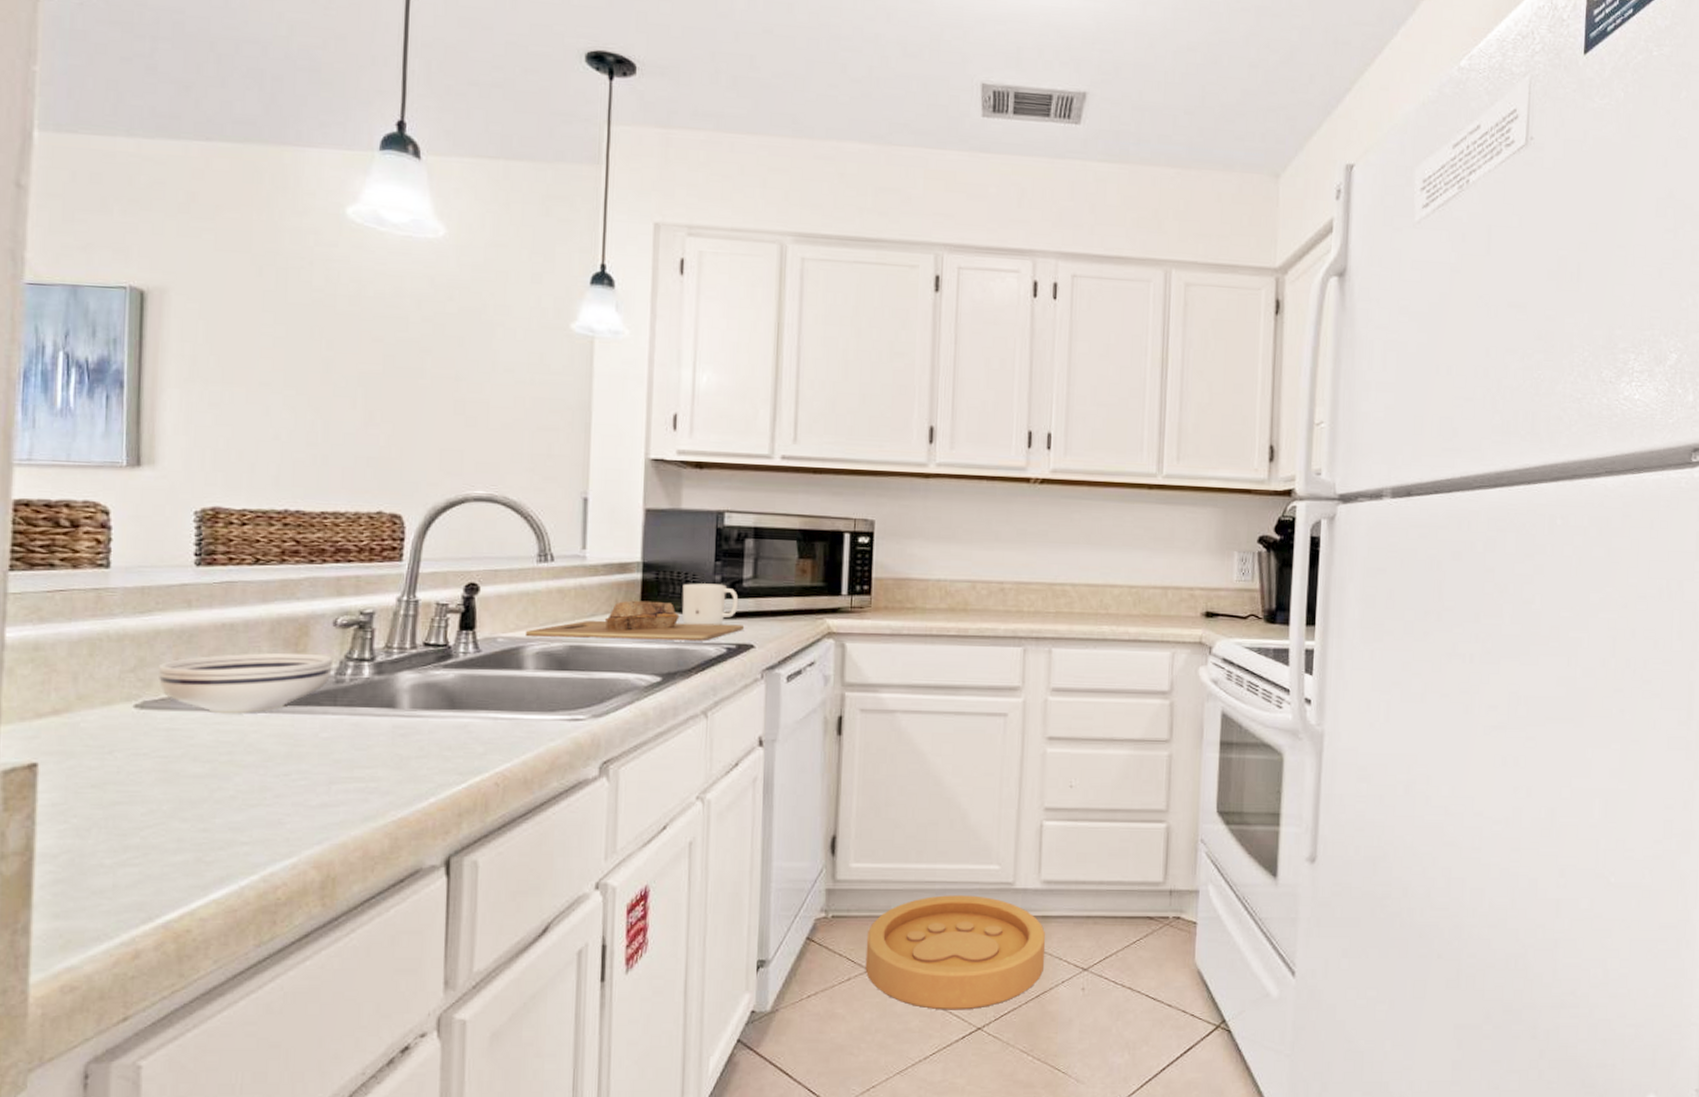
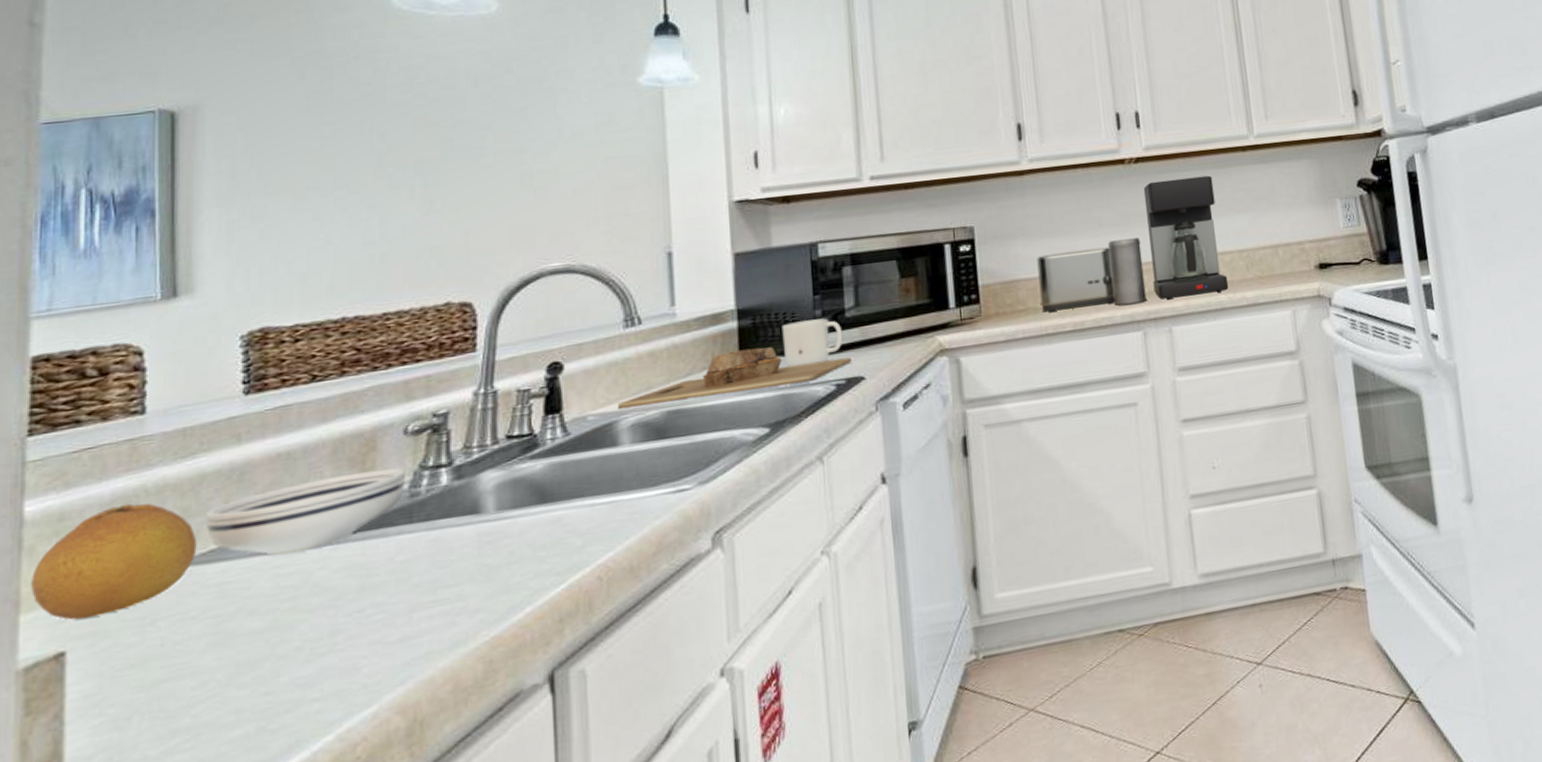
fruit: none [10,645,150,738] -> present [31,503,197,621]
pet bowl: present [865,895,1045,1010] -> none [1023,603,1216,741]
toaster: none [928,558,1003,616] -> present [1037,247,1116,313]
canister: none [999,556,1034,621] -> present [1108,238,1148,306]
coffee maker: none [1039,505,1114,623] -> present [1143,175,1229,300]

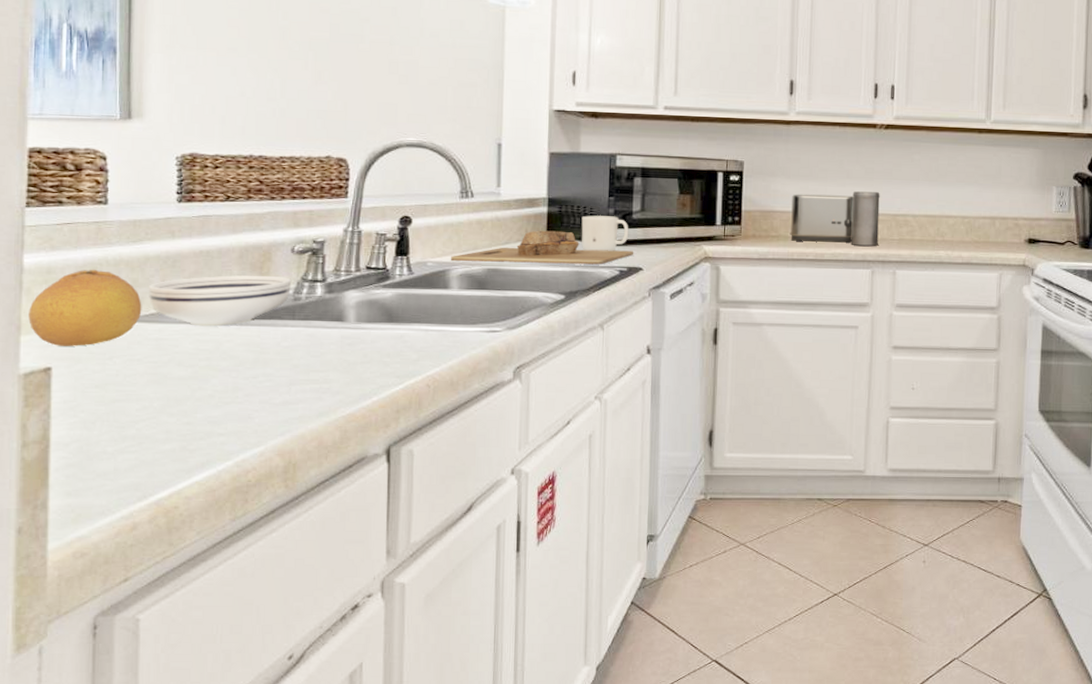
coffee maker: present [1143,175,1229,300] -> none [885,147,949,248]

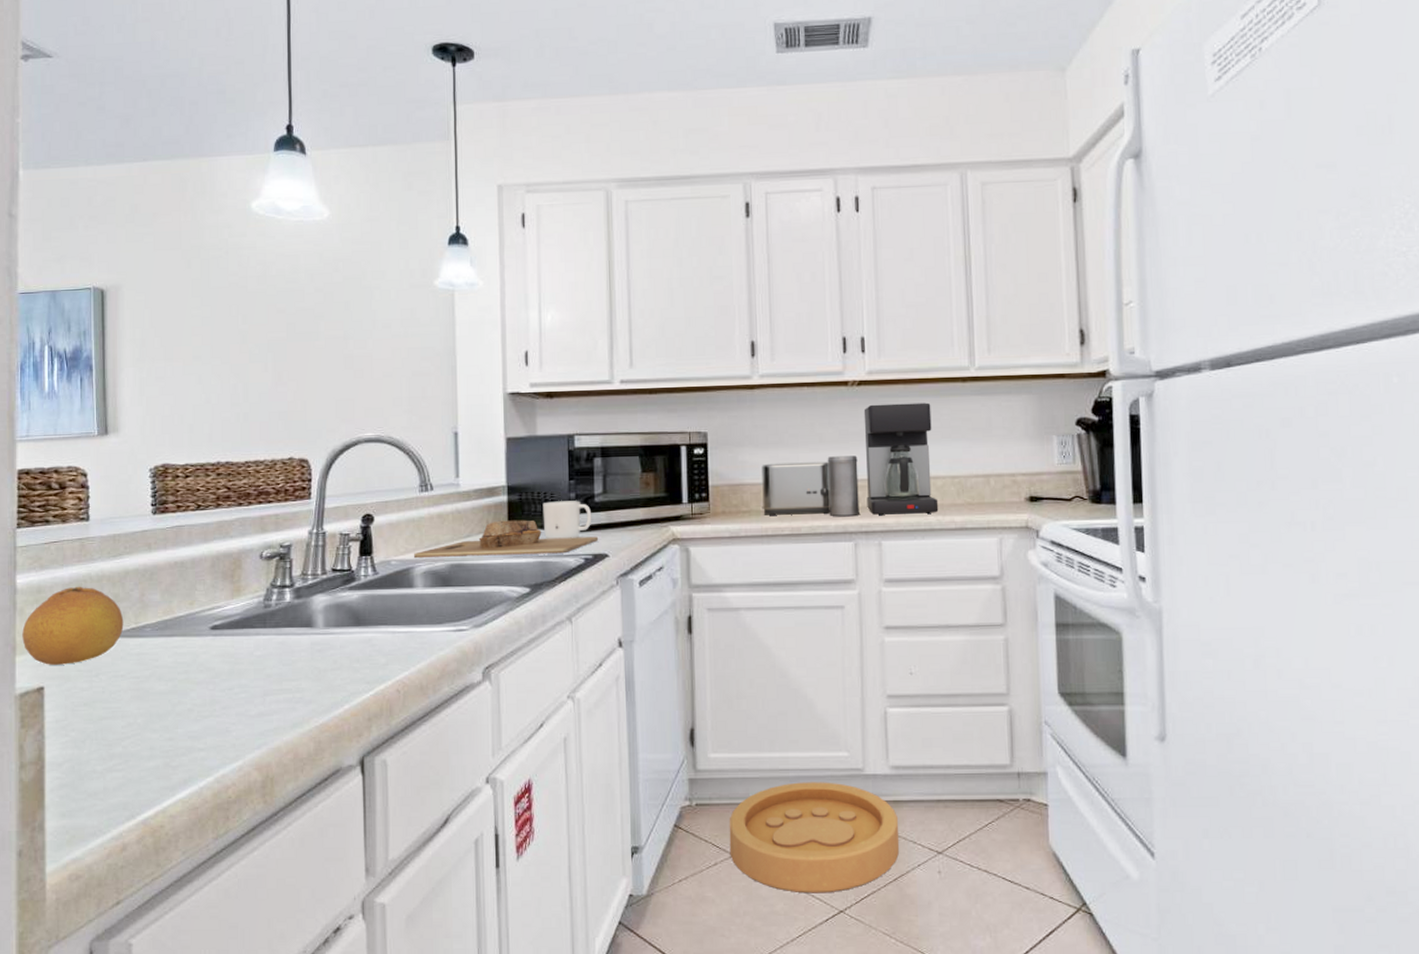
bowl: present [148,275,291,327] -> none [128,583,261,639]
pet bowl: none [738,481,891,579] -> present [729,782,899,894]
coffee maker: none [885,147,949,248] -> present [863,402,939,516]

